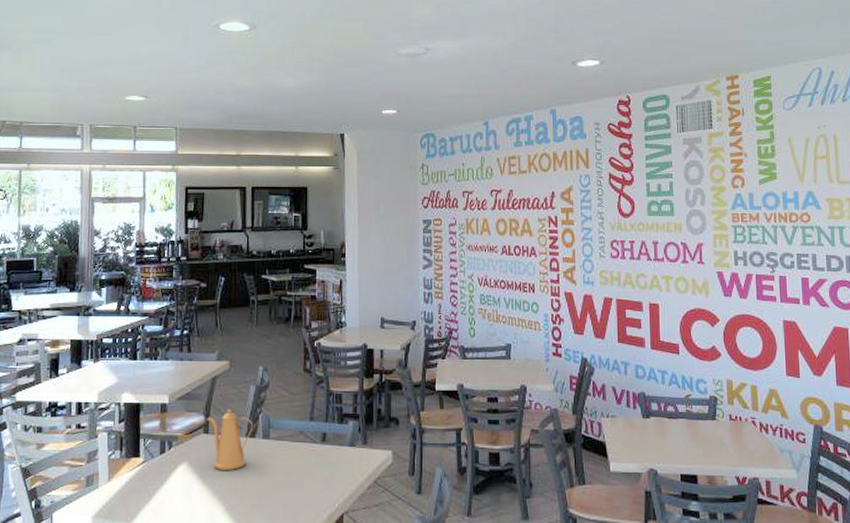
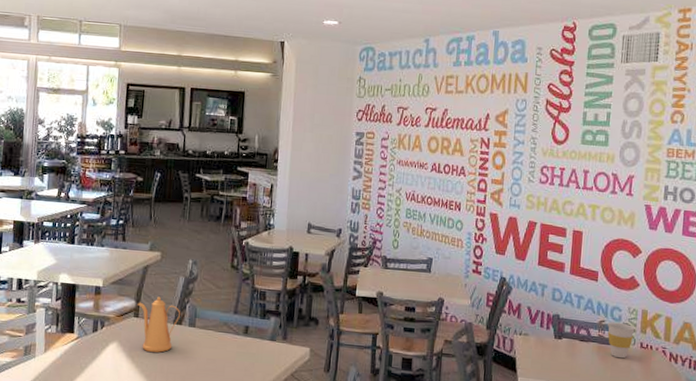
cup: none [694,395,722,433] -> present [607,322,635,359]

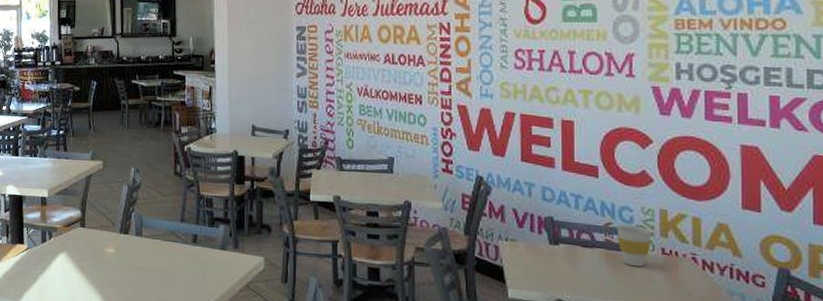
coffee pot: present [137,296,181,353] -> none [83,206,127,263]

